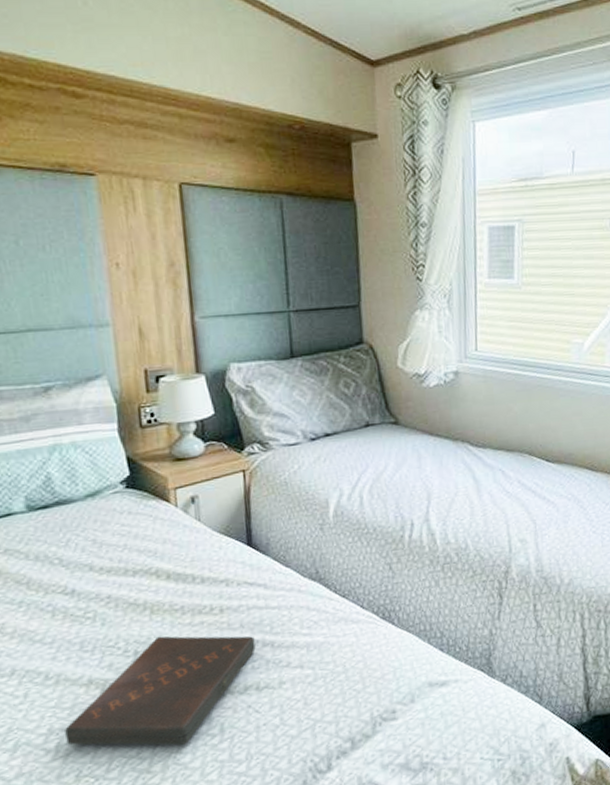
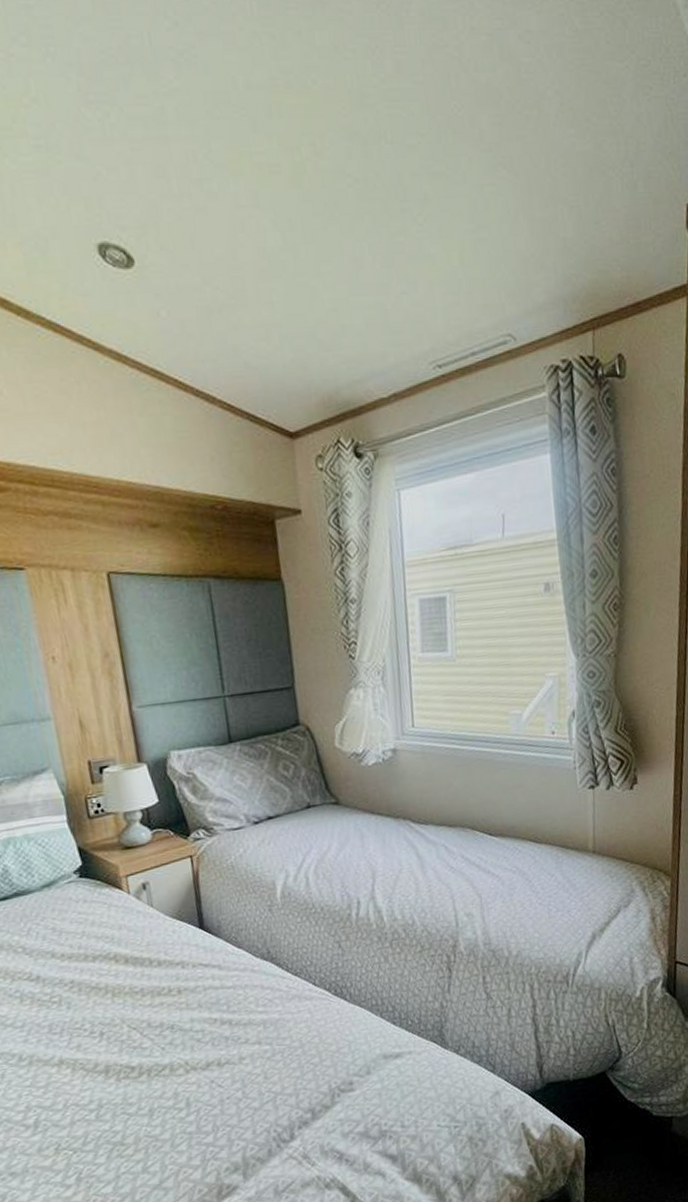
book: present [65,636,256,746] -> none [41,1015,215,1121]

